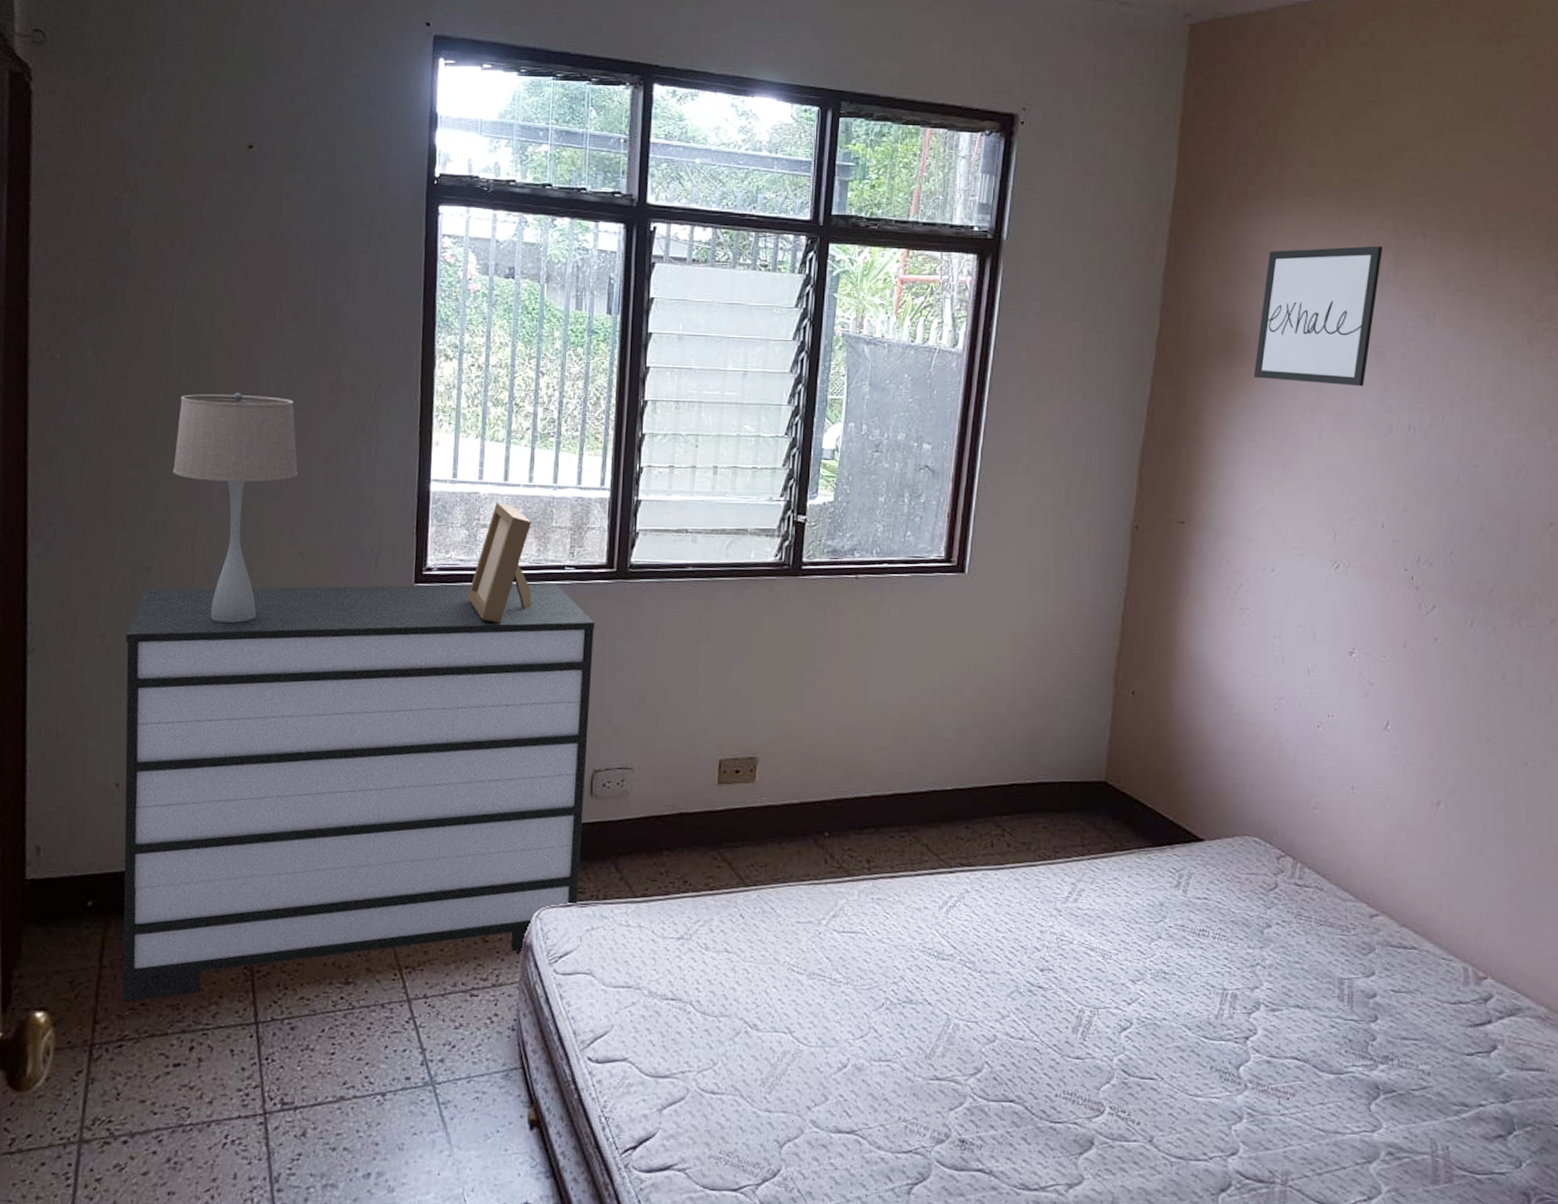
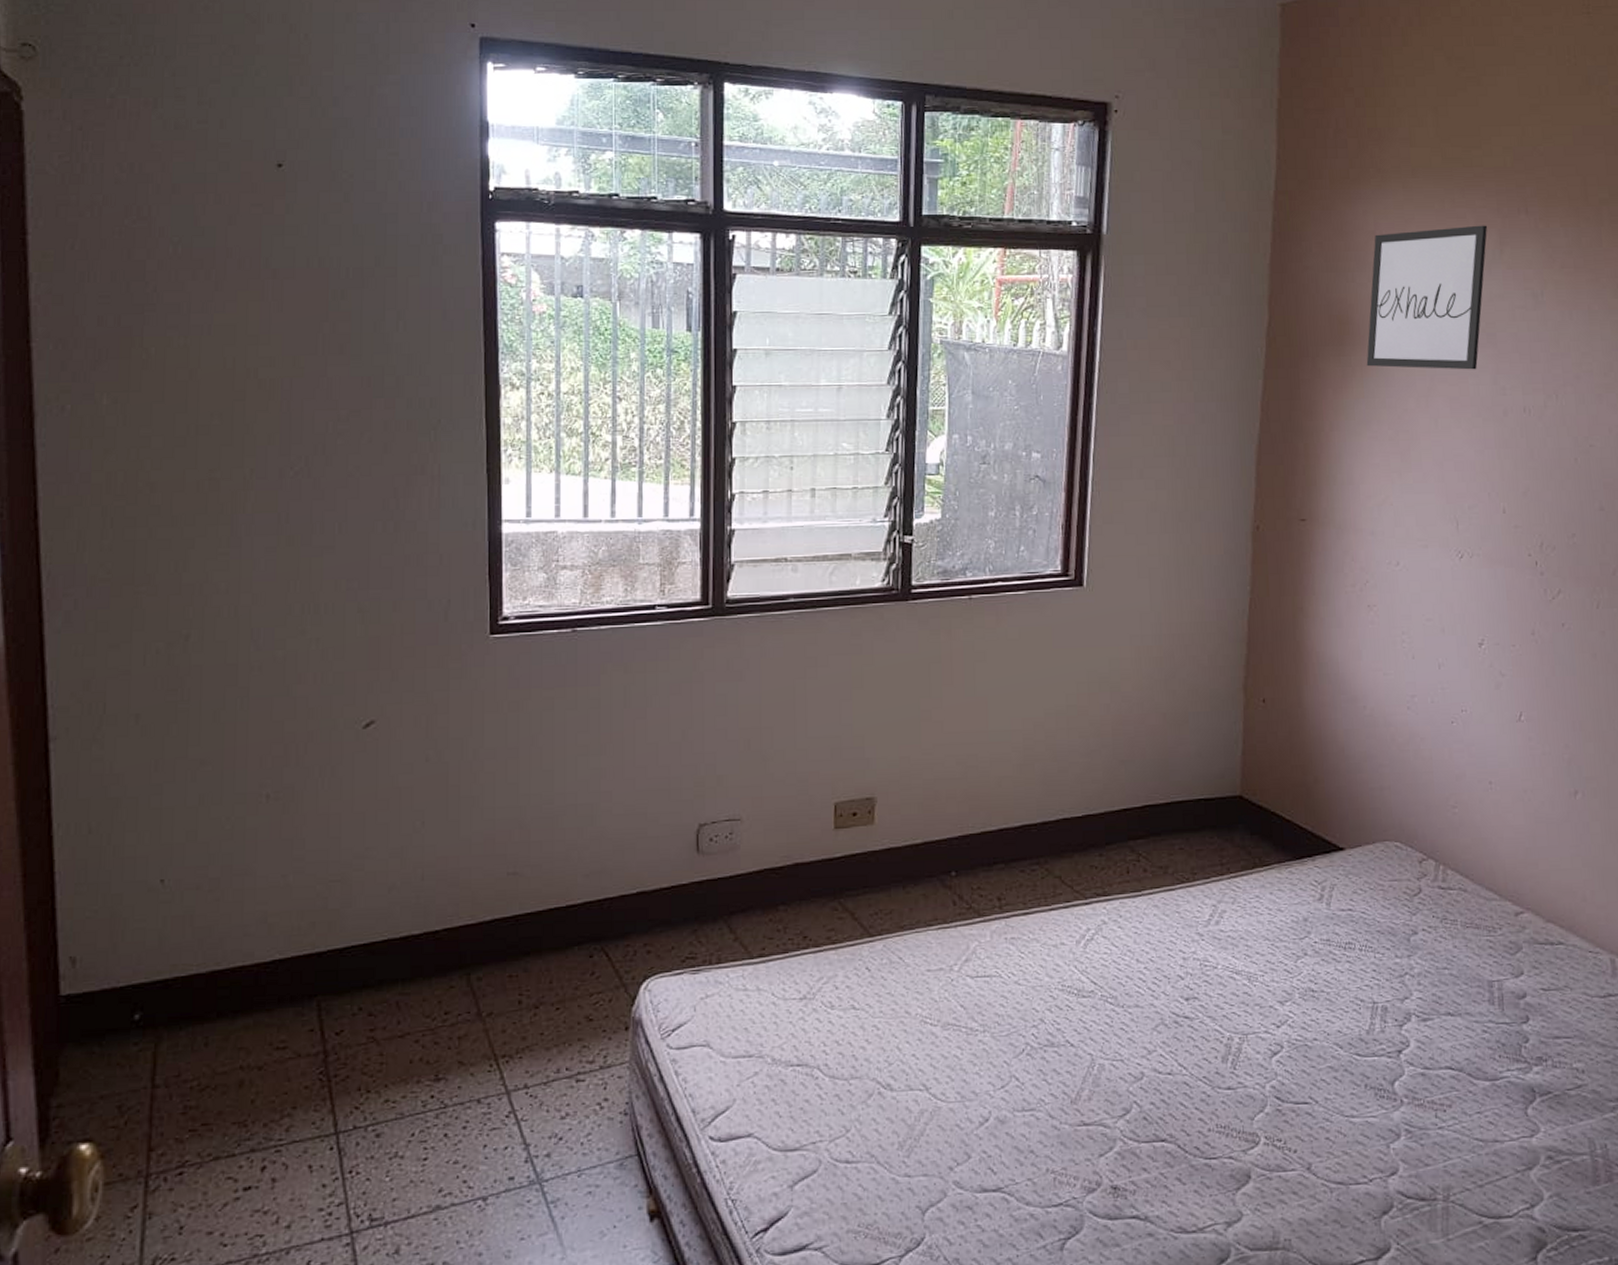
dresser: present [121,584,596,1003] -> none [164,626,692,1125]
table lamp: present [172,393,299,623] -> none [208,437,353,691]
photo frame: present [468,502,532,623] -> none [550,540,621,672]

